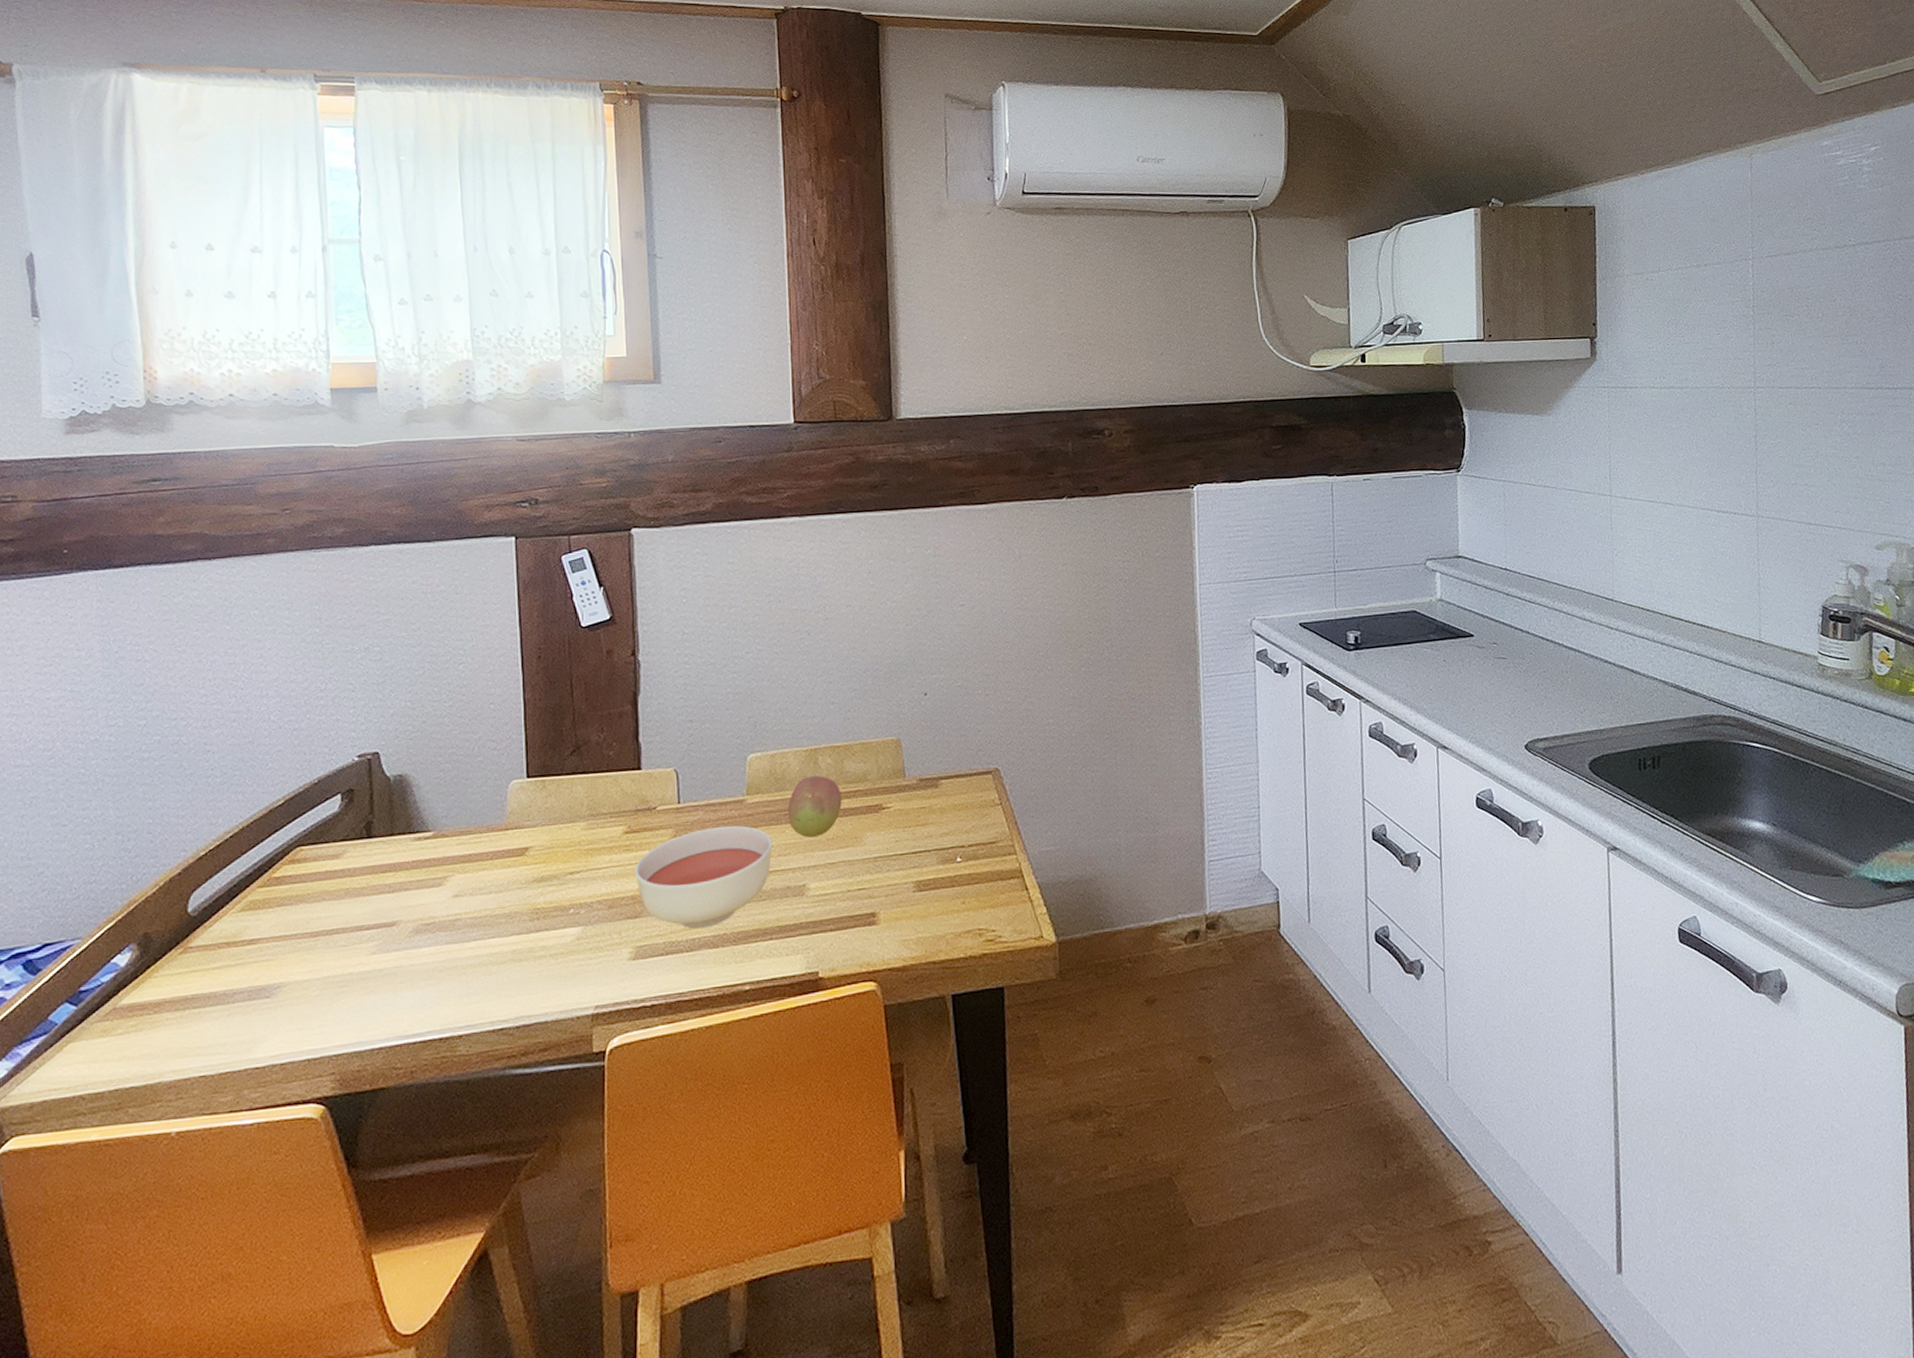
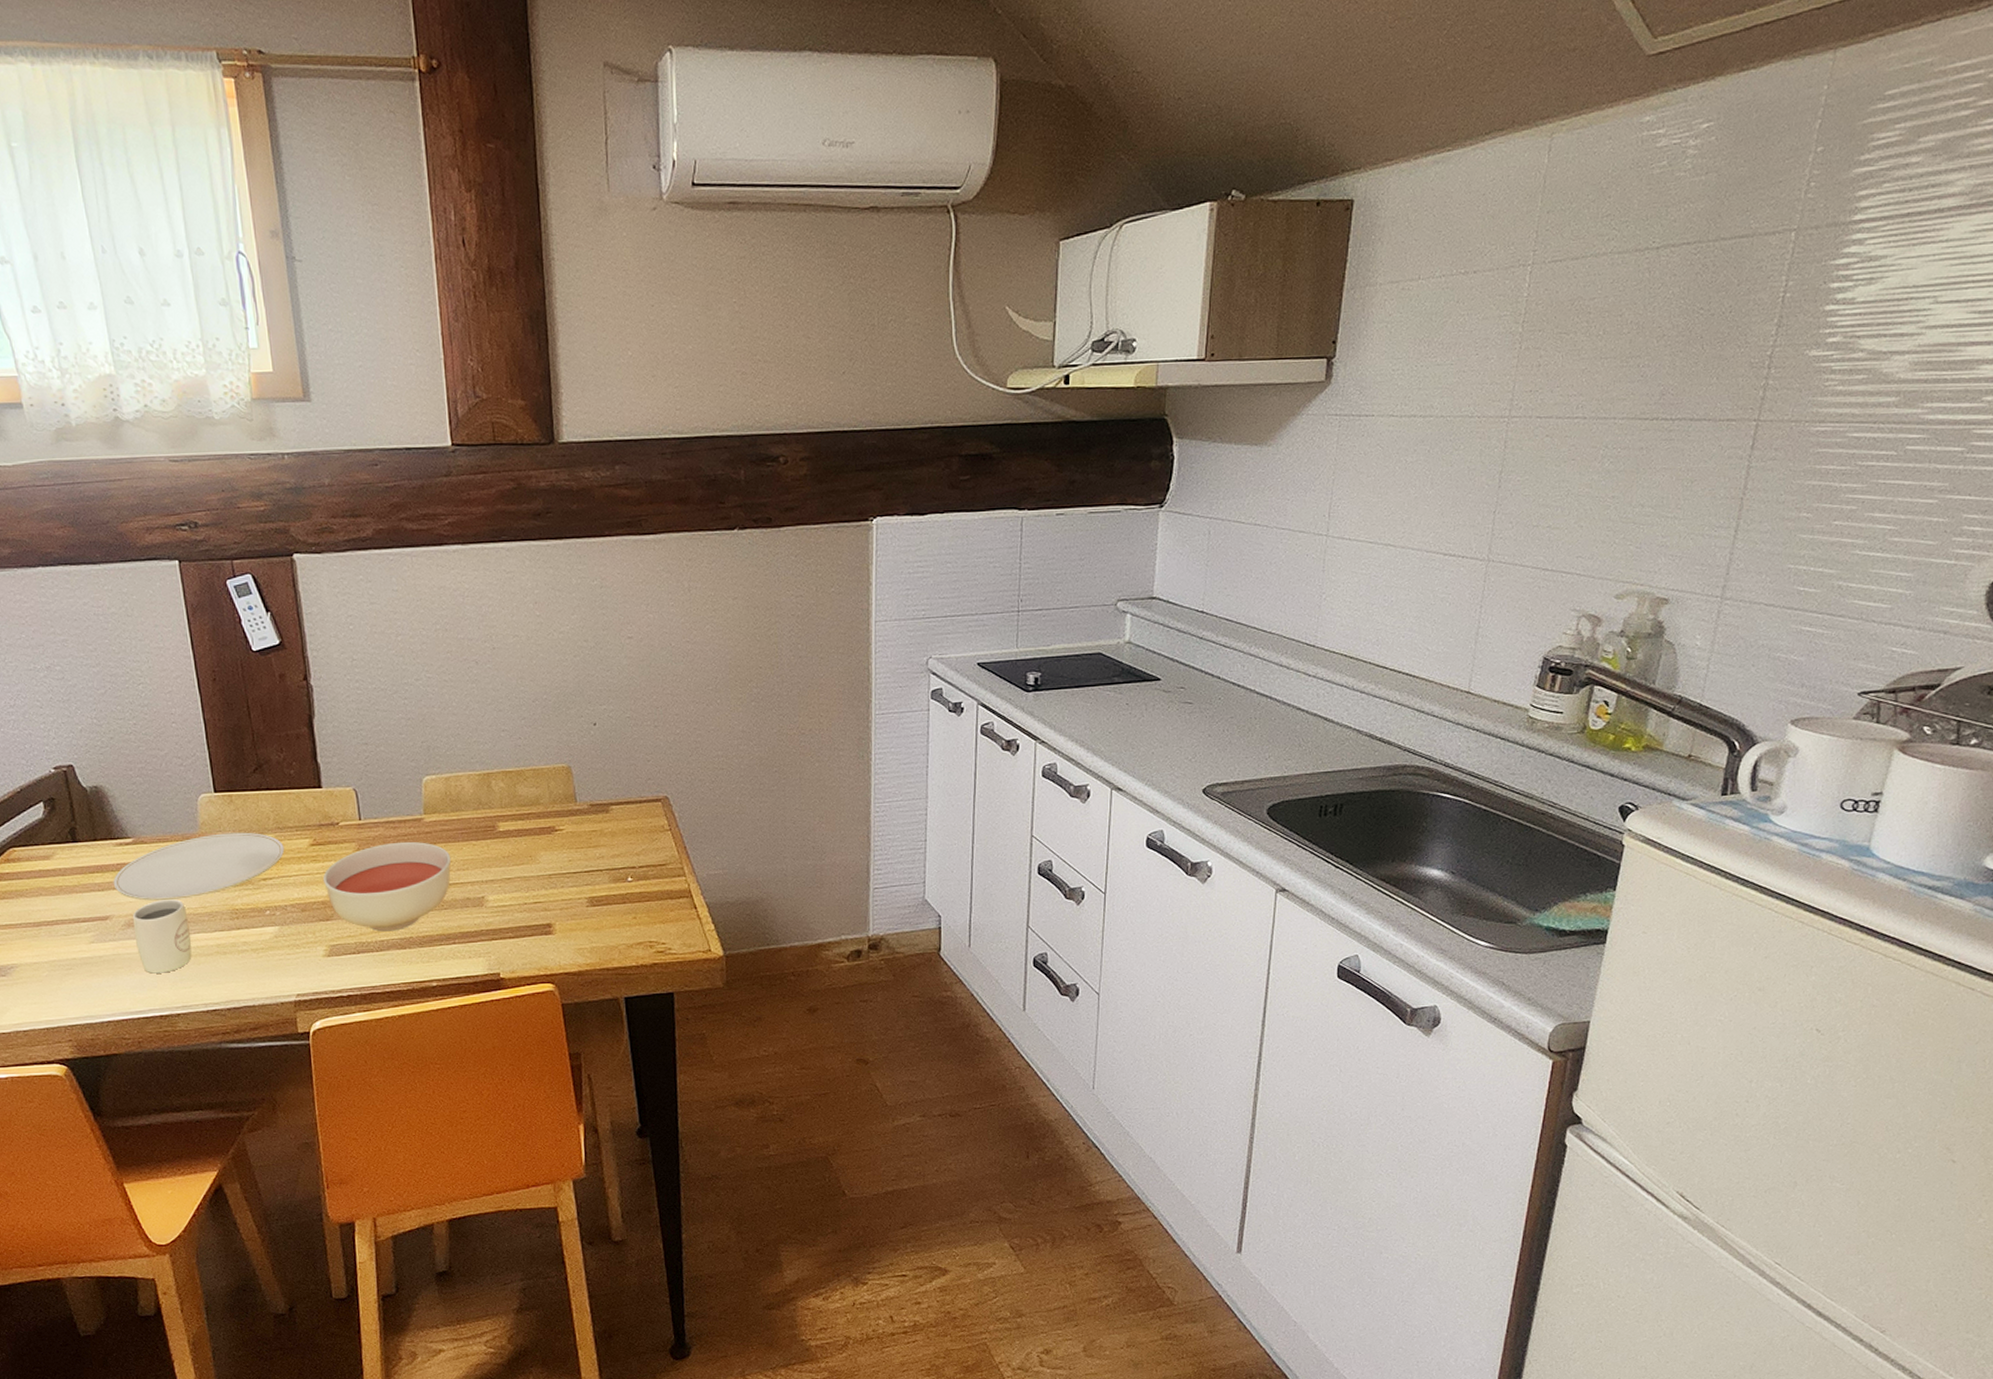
plate: none [405,820,596,902] -> present [113,832,285,901]
mug: none [421,899,485,988] -> present [132,899,192,974]
fruit: present [787,776,842,838] -> none [463,798,516,855]

